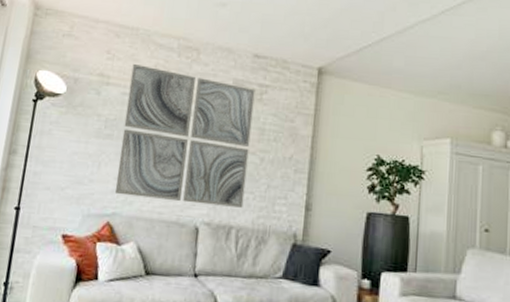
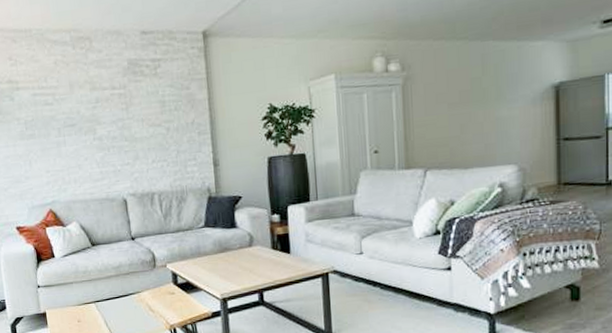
wall art: present [114,63,255,208] -> none [35,64,160,185]

